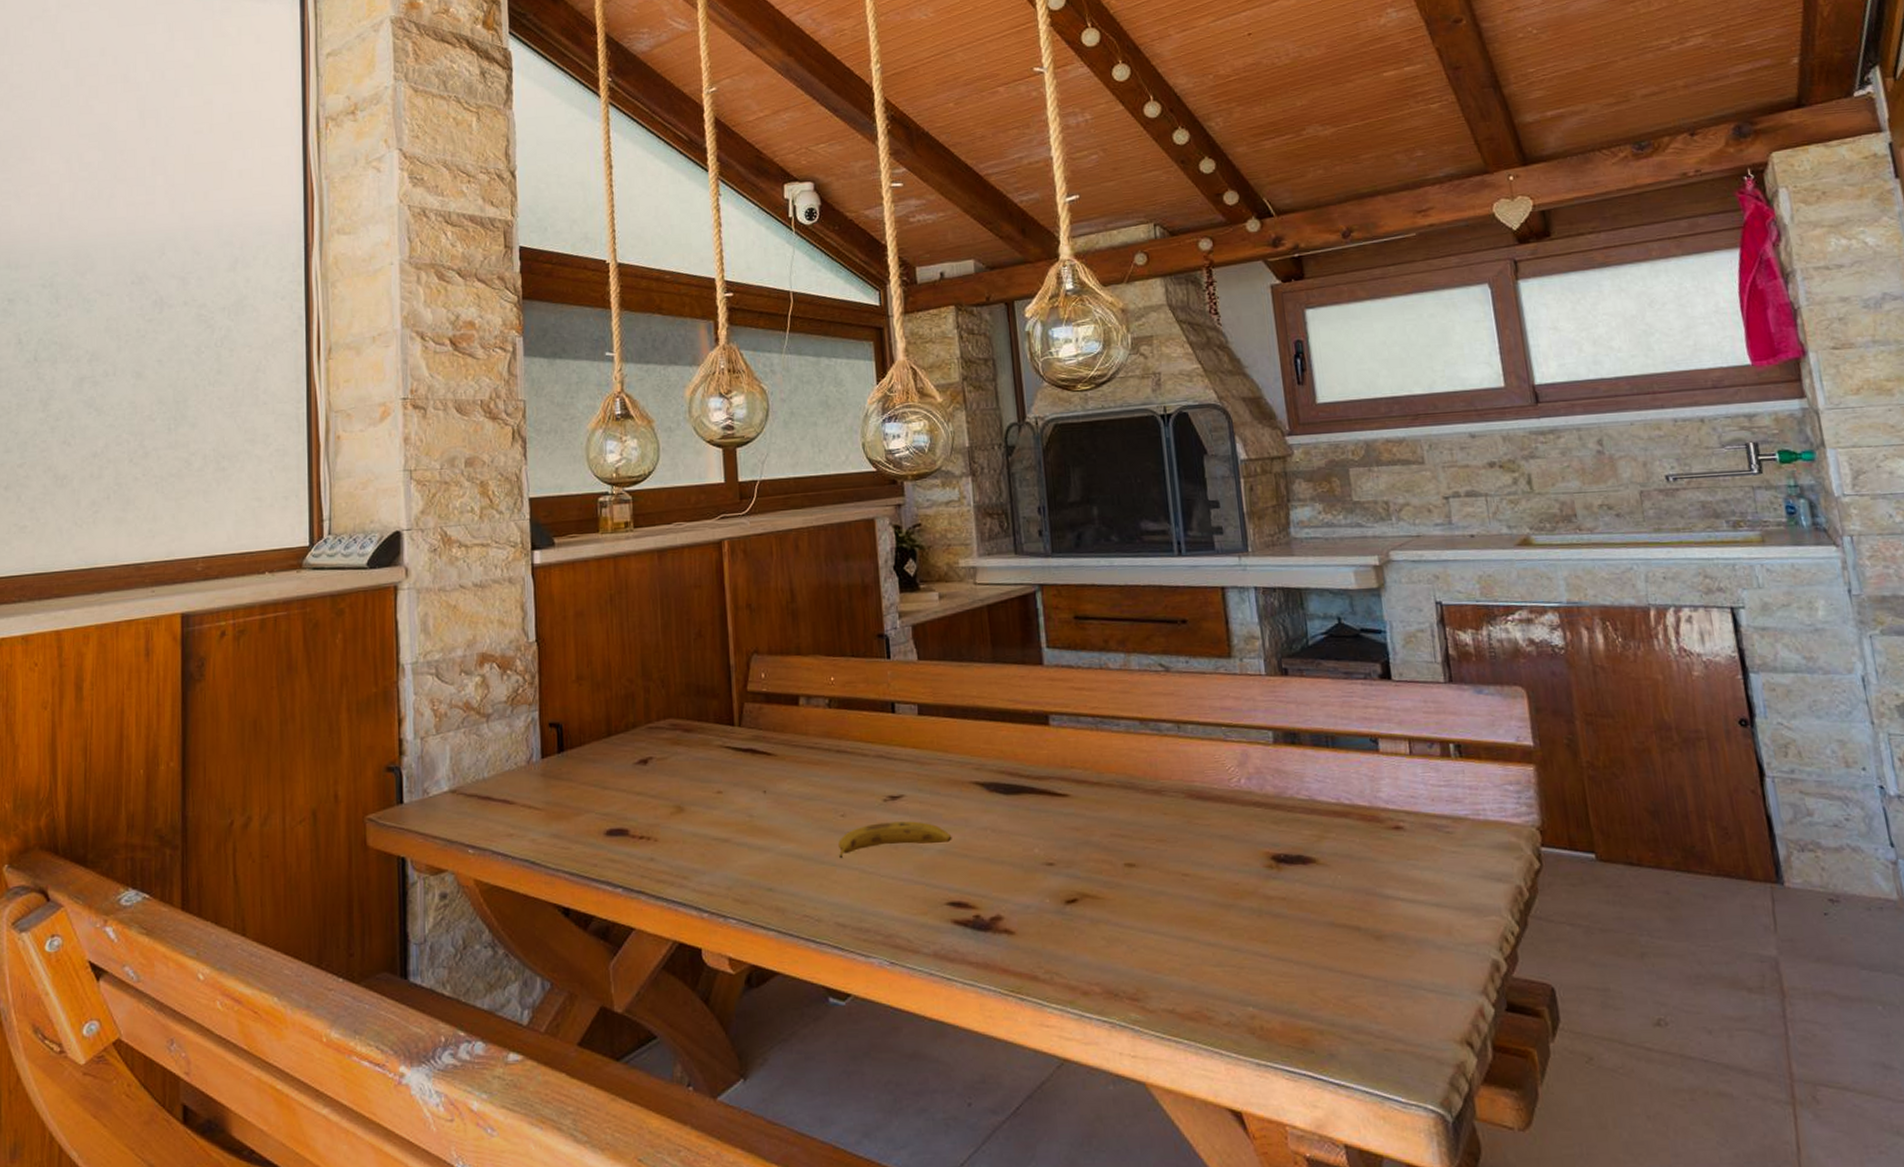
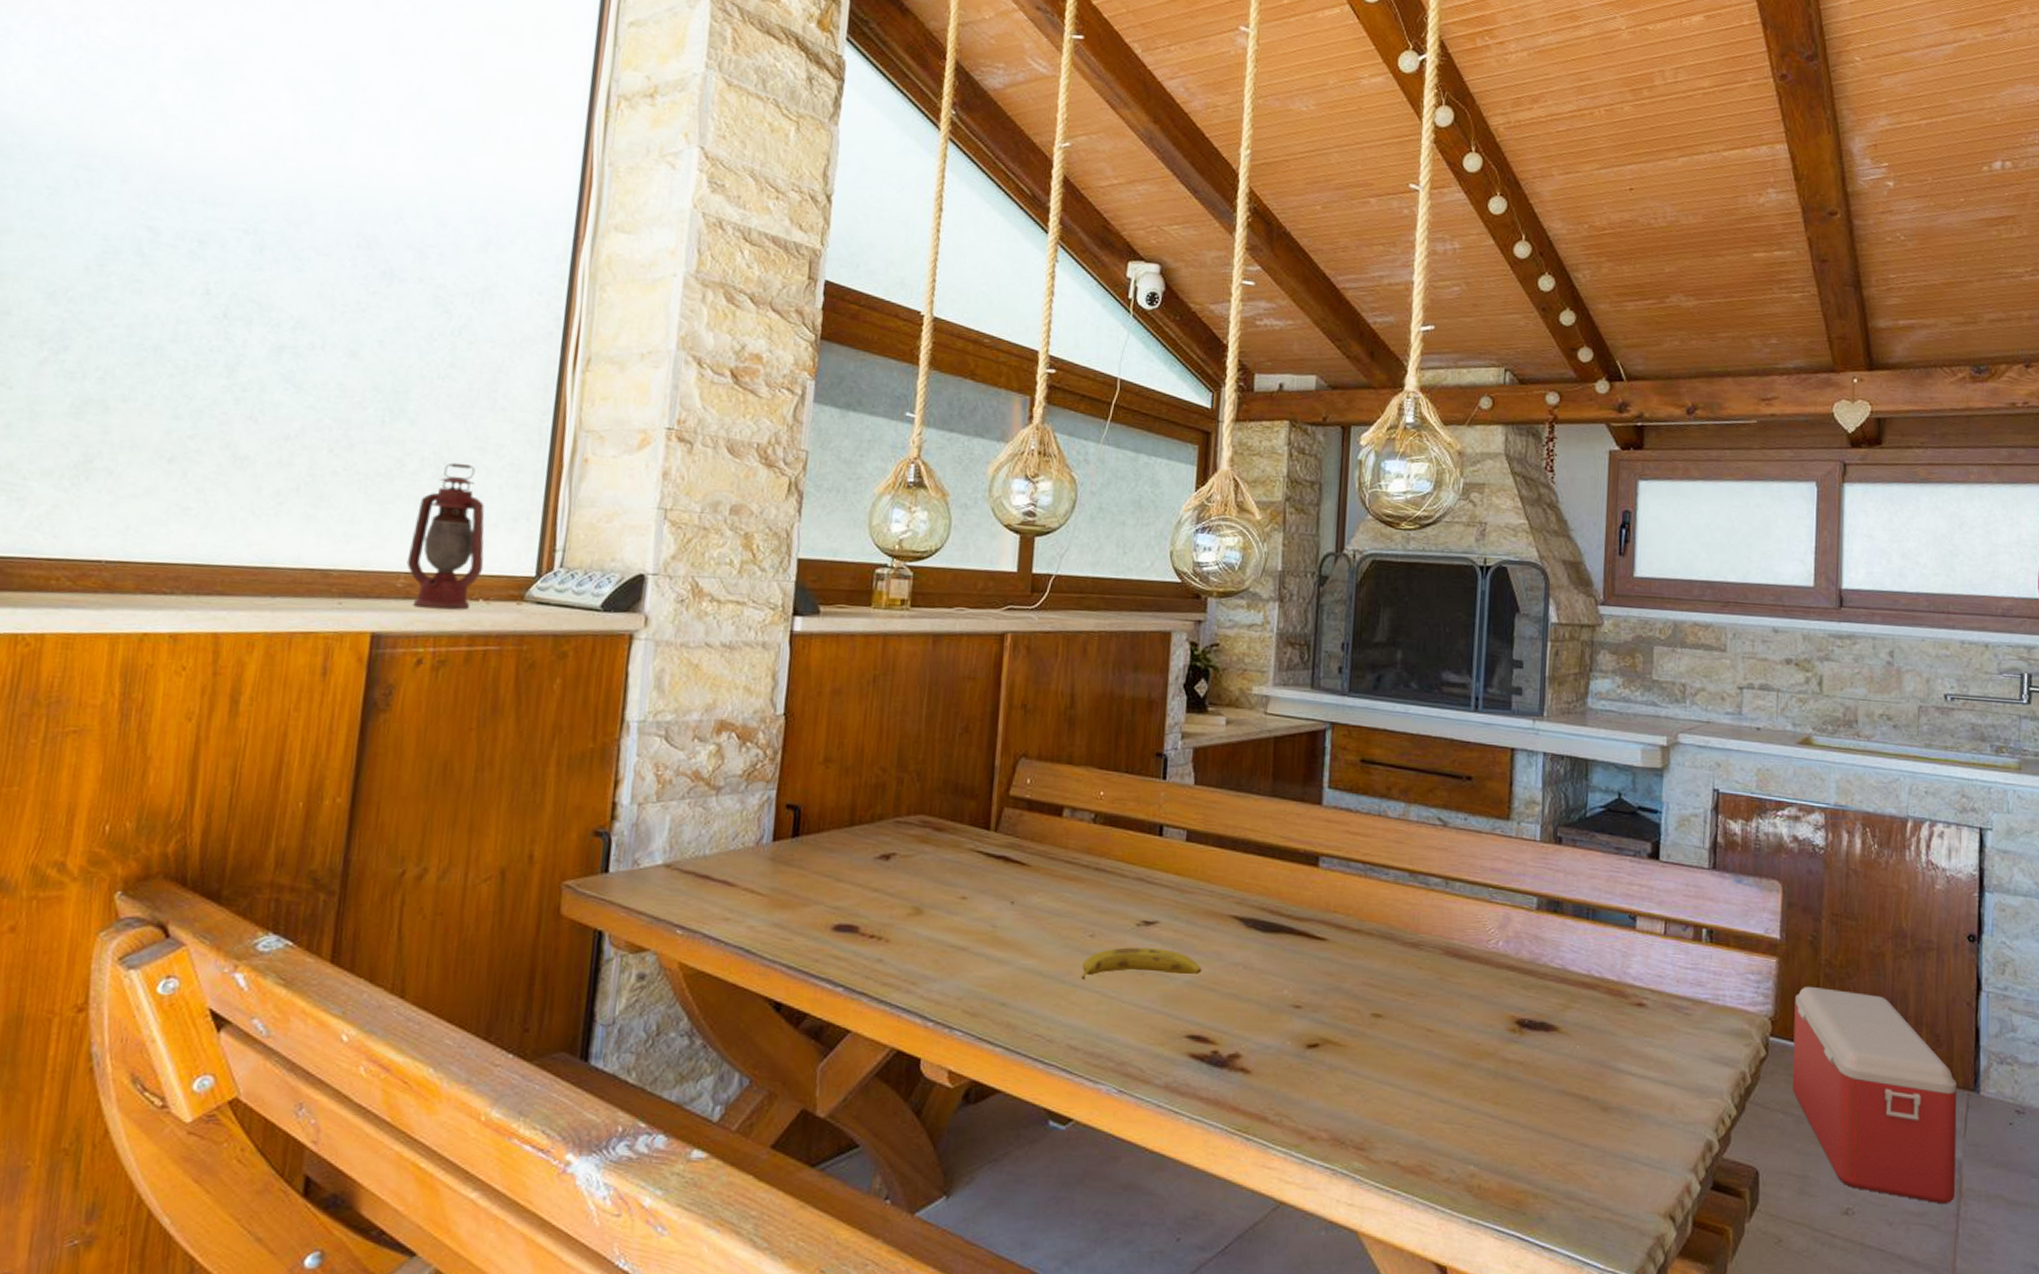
lantern: none [203,455,266,587] -> present [406,462,485,611]
cooler: none [1561,790,1777,1006] -> present [1792,986,1957,1204]

